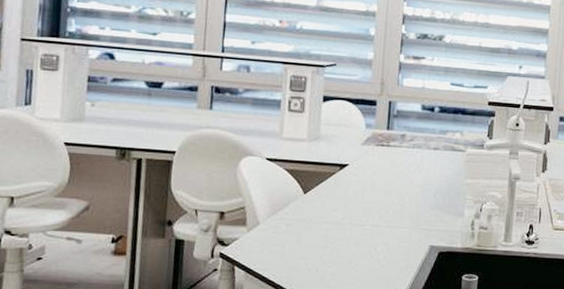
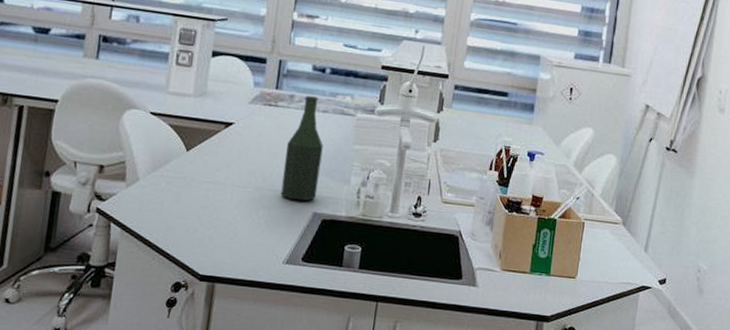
bottle: none [398,134,436,236] -> present [281,96,323,202]

